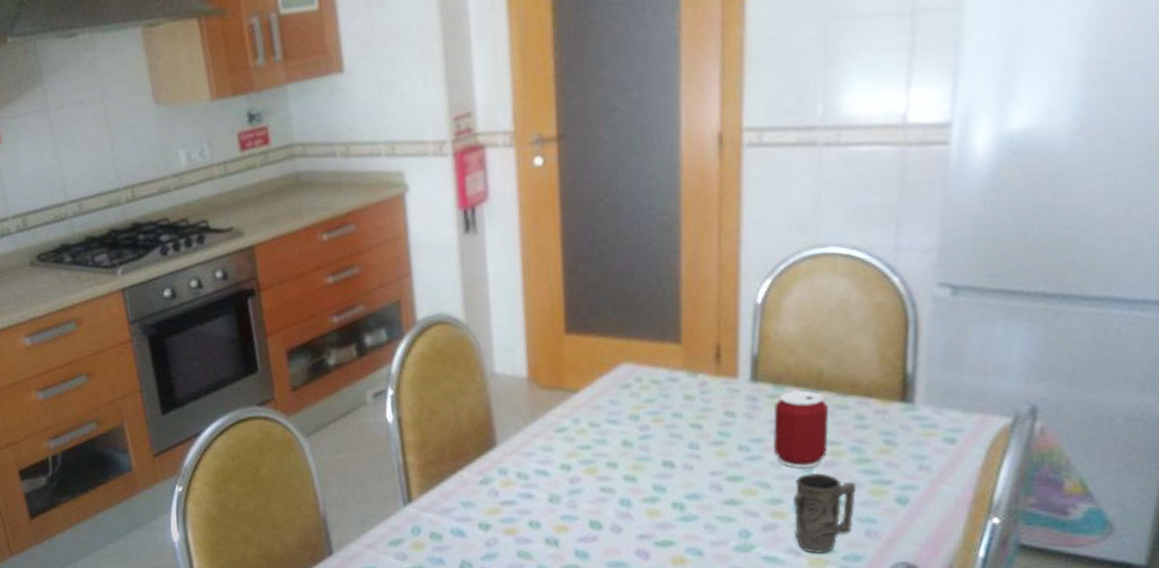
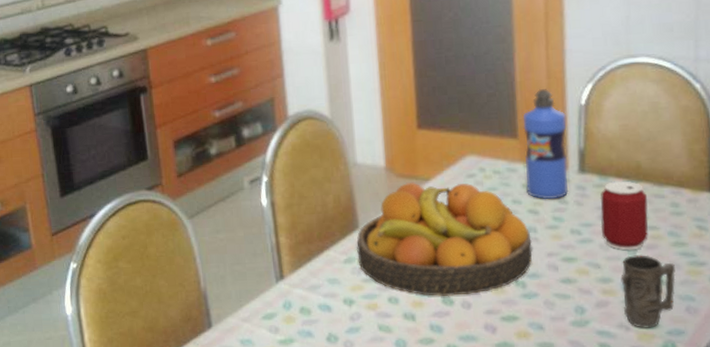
fruit bowl: none [494,394,693,521] -> present [356,182,533,297]
water bottle: none [688,286,739,413] -> present [522,89,569,200]

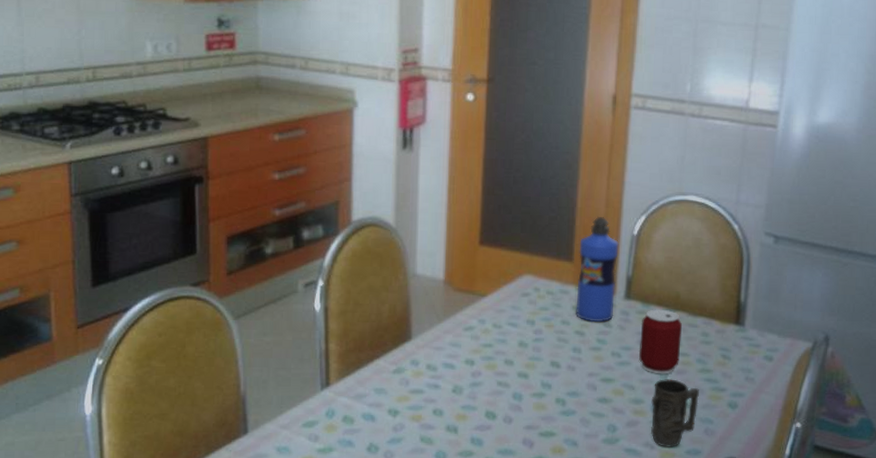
fruit bowl: present [356,182,533,297] -> none [407,296,575,411]

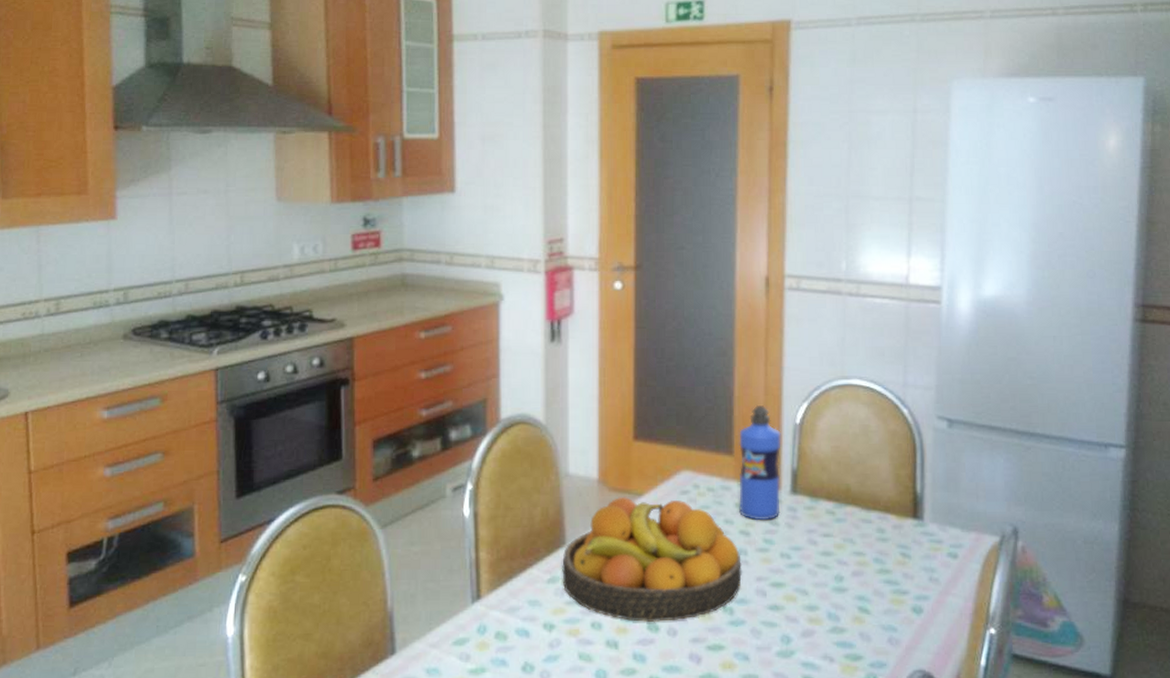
fruit bowl: none [407,296,575,411] -> present [562,496,742,623]
can: present [638,309,682,374] -> none [809,504,855,577]
mug: present [651,379,699,447] -> none [827,582,879,660]

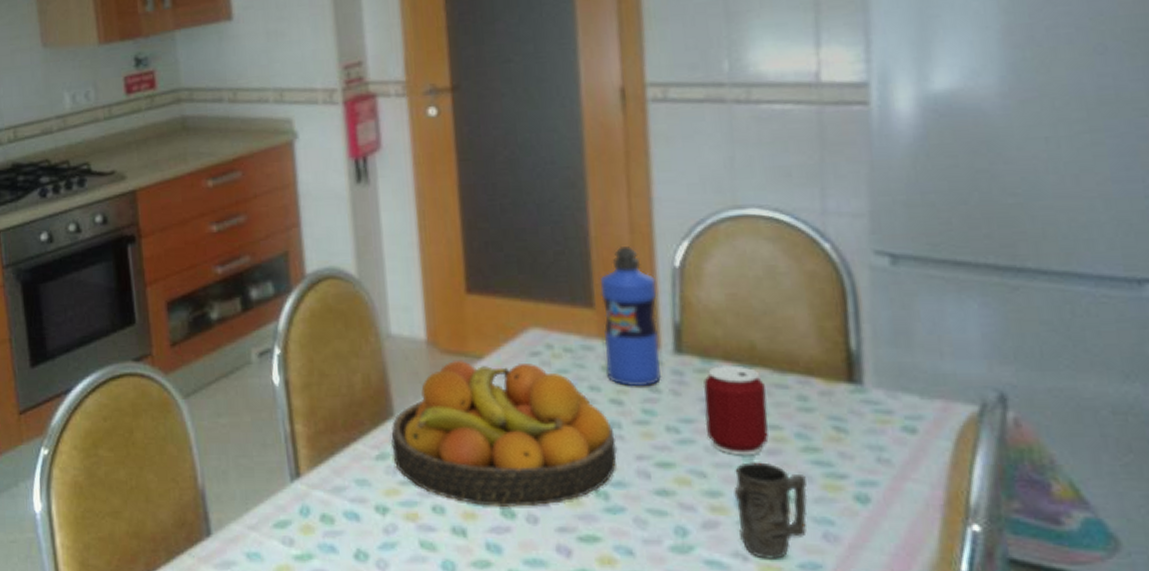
can: none [809,504,855,577] -> present [703,365,769,456]
mug: none [827,582,879,660] -> present [733,462,808,559]

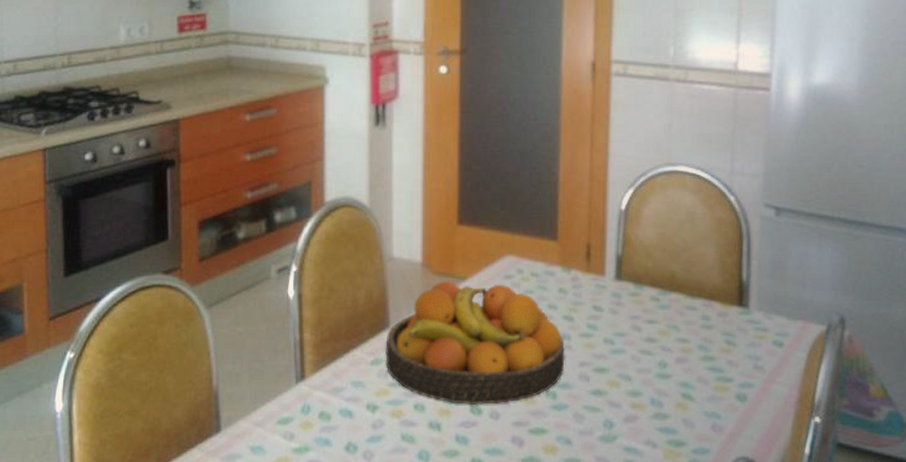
water bottle: present [600,246,662,387] -> none [563,191,606,306]
can: present [703,365,769,456] -> none [633,290,680,363]
mug: present [733,462,808,559] -> none [650,368,703,446]

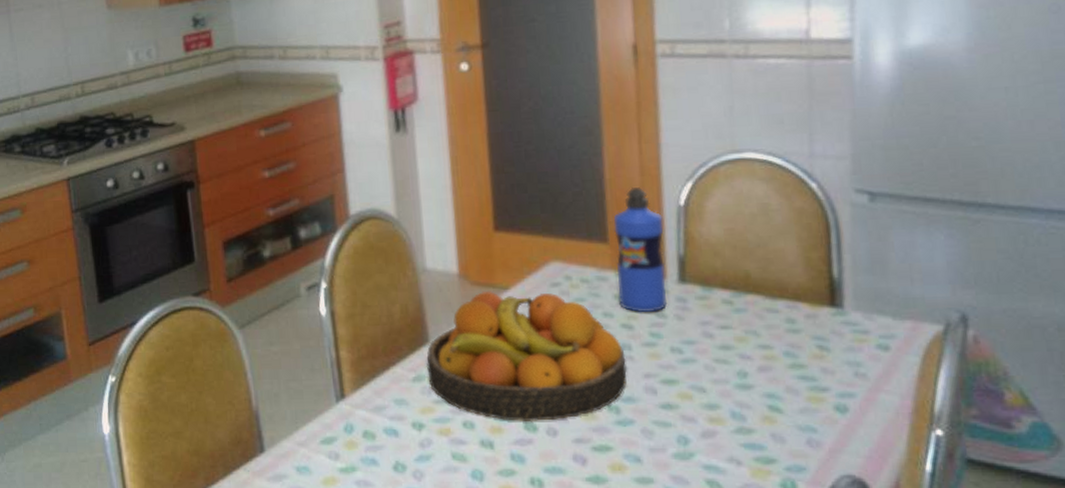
water bottle: none [563,191,606,306] -> present [613,187,668,313]

